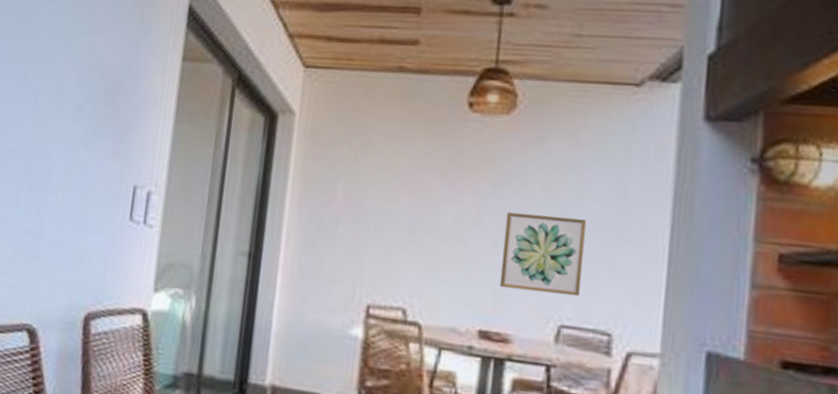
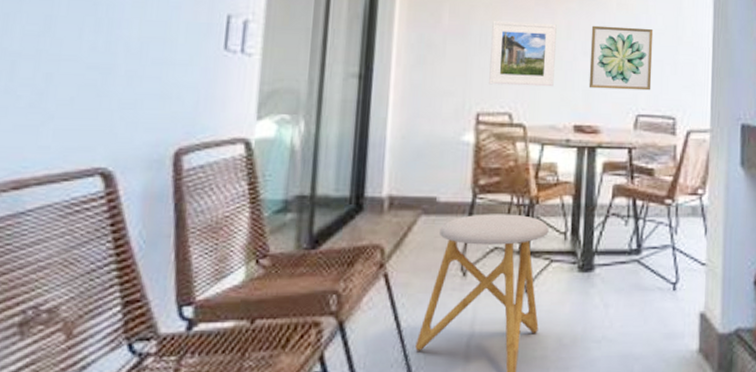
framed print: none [382,202,464,282] -> present [489,21,557,87]

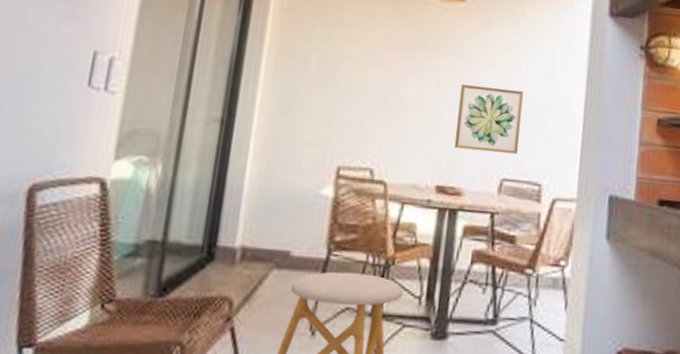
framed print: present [489,21,557,87] -> none [352,73,425,145]

